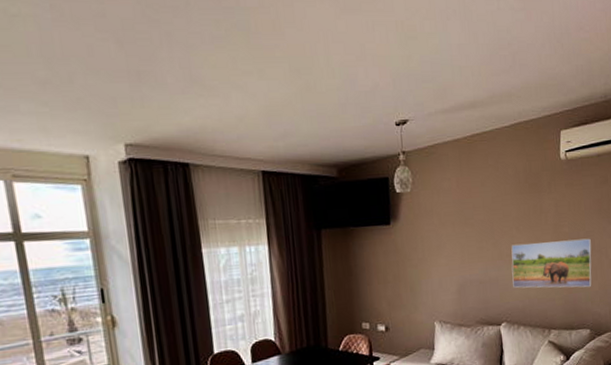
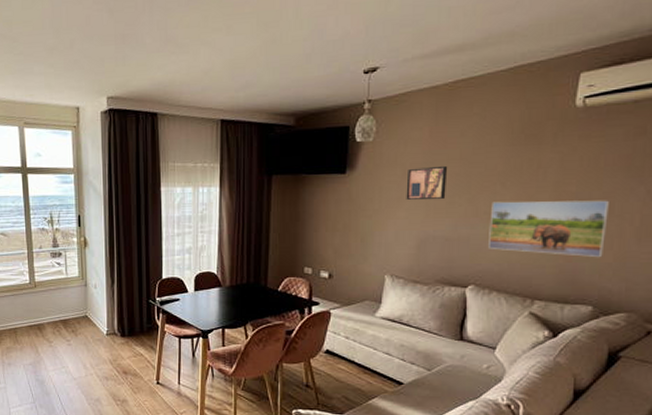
wall art: none [443,213,476,247] -> present [406,165,448,200]

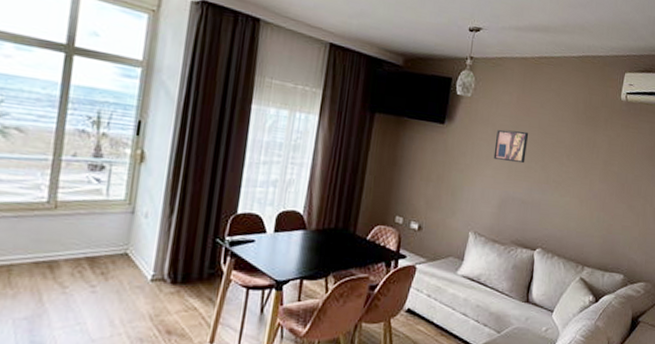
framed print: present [489,200,611,258] -> none [554,171,639,232]

